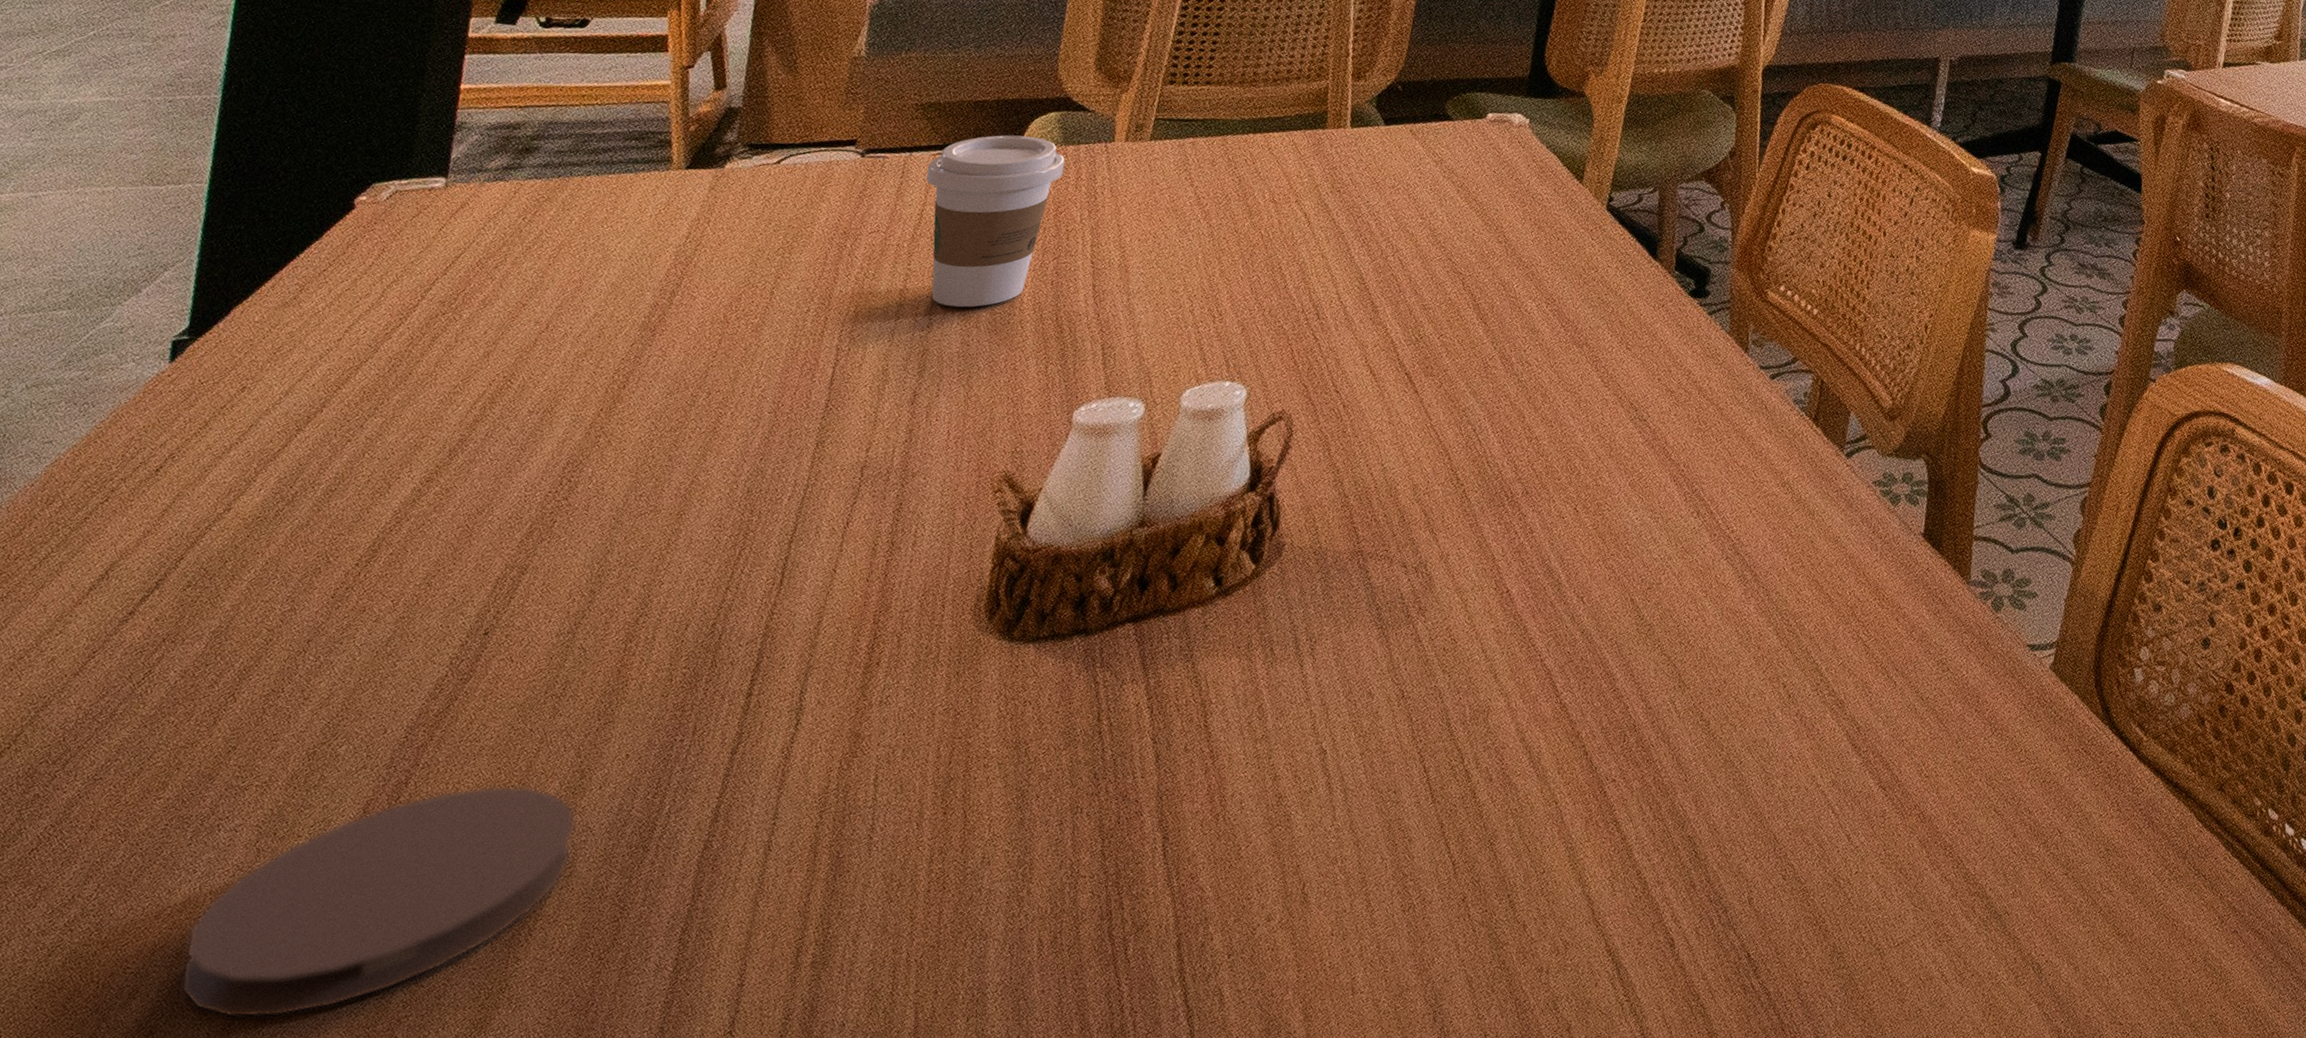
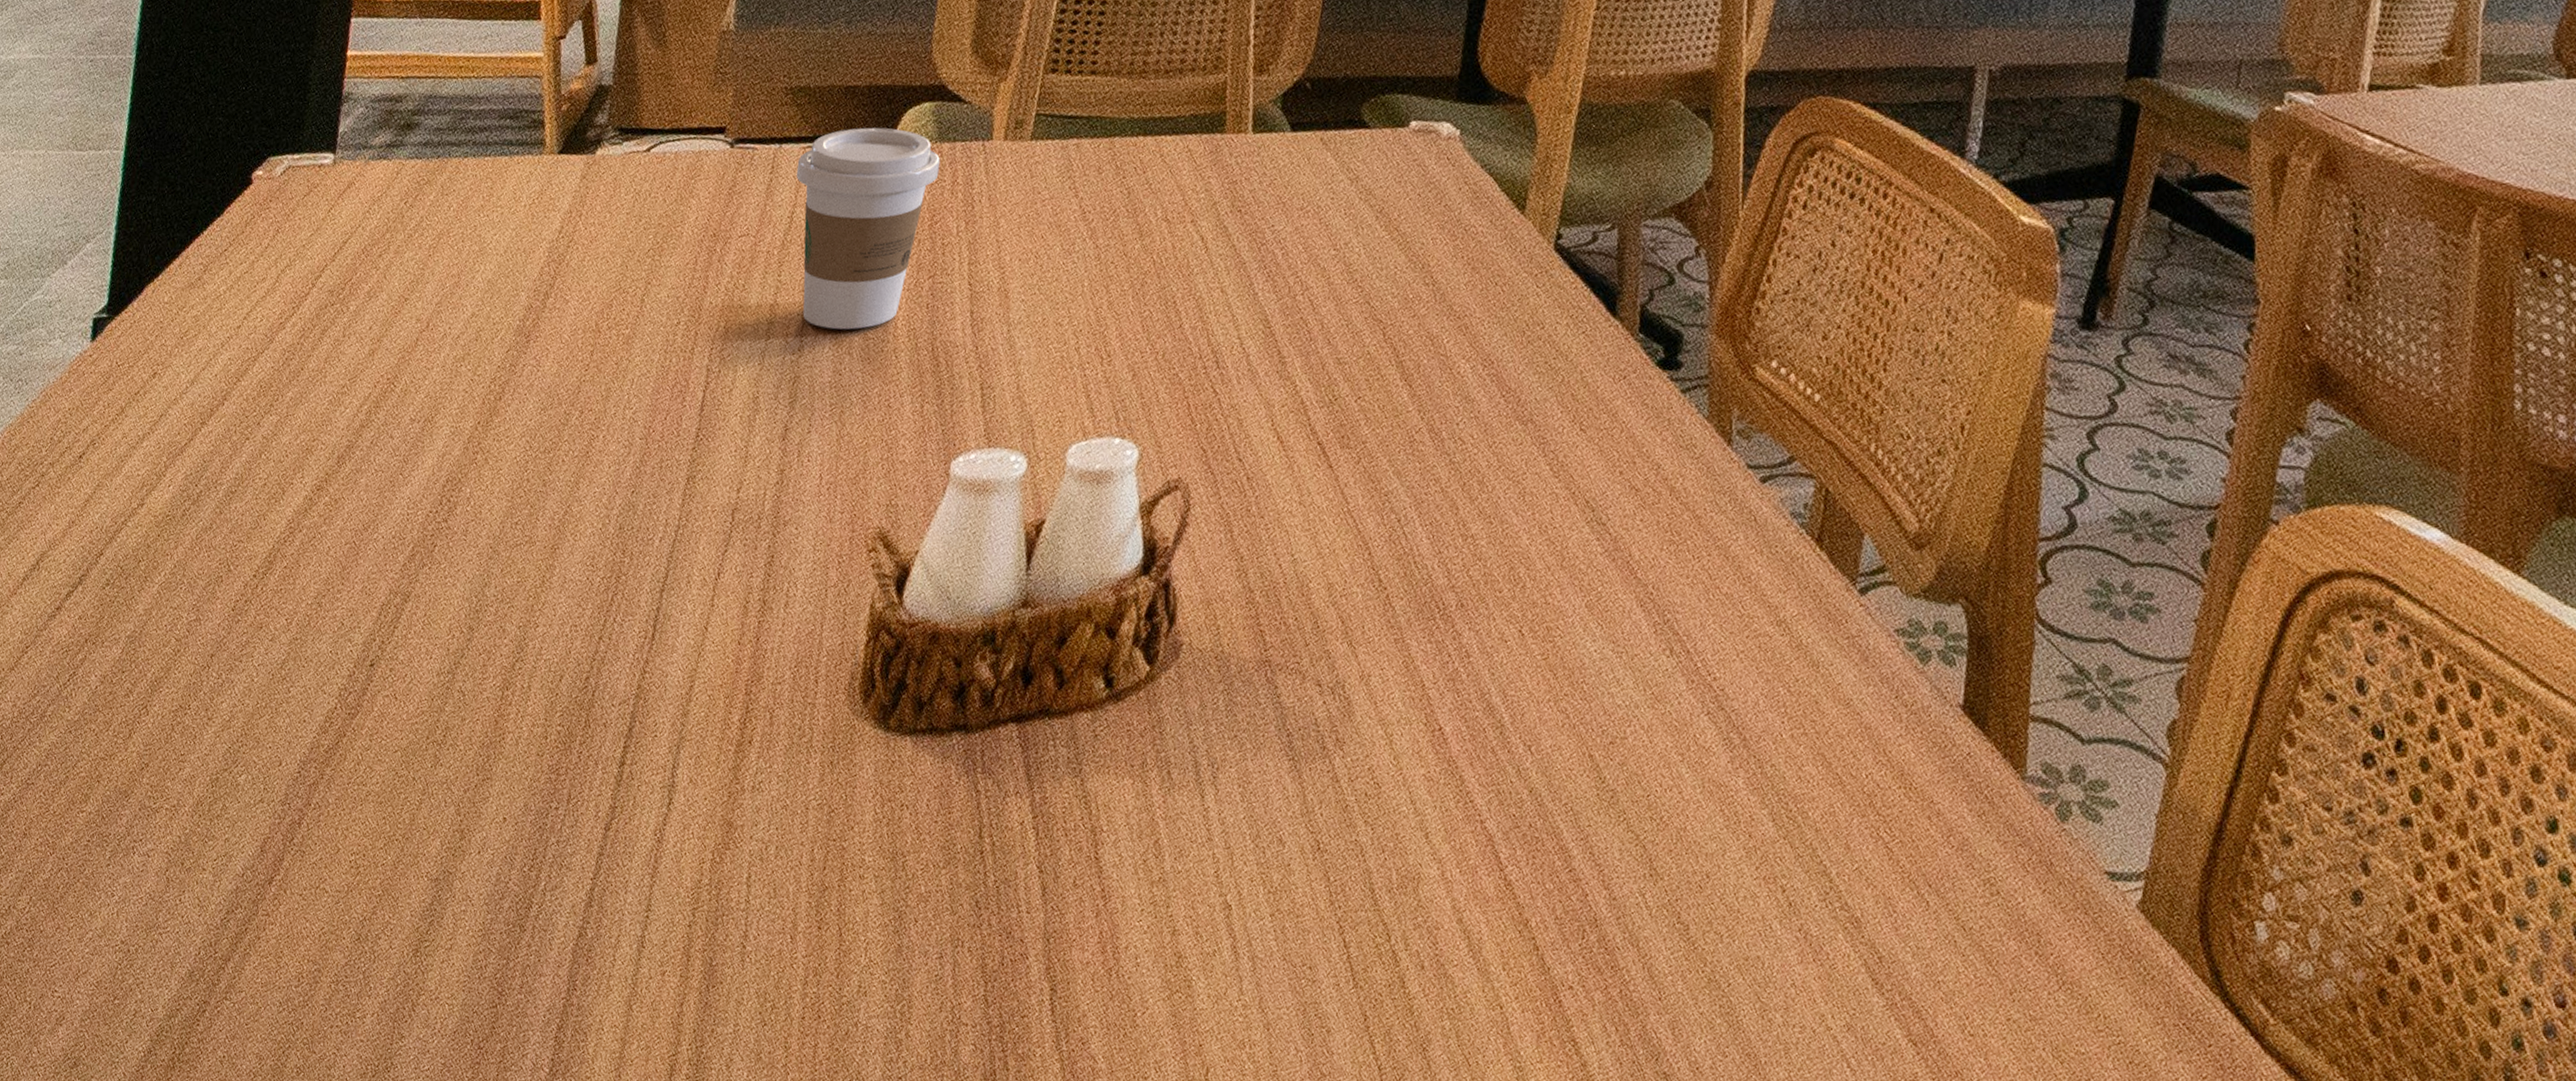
coaster: present [180,785,577,1018] -> none [100,836,457,1066]

